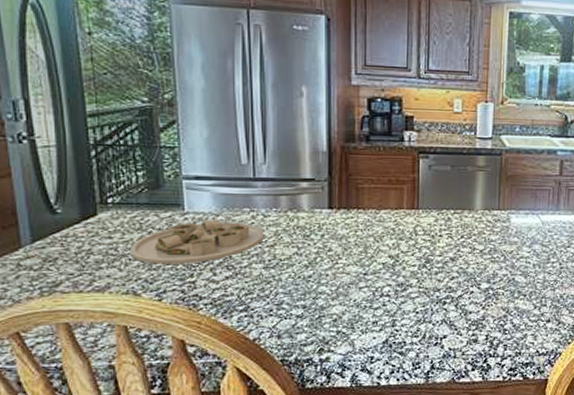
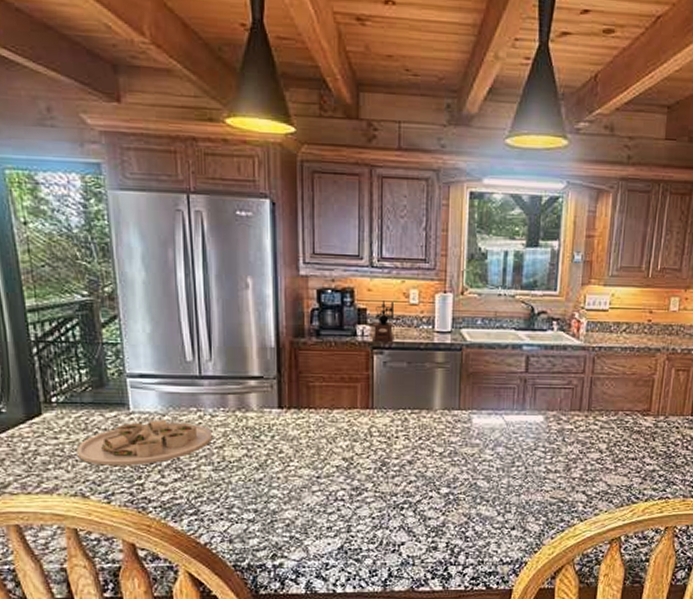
coffee grinder: none [419,109,446,147] -> present [372,301,402,342]

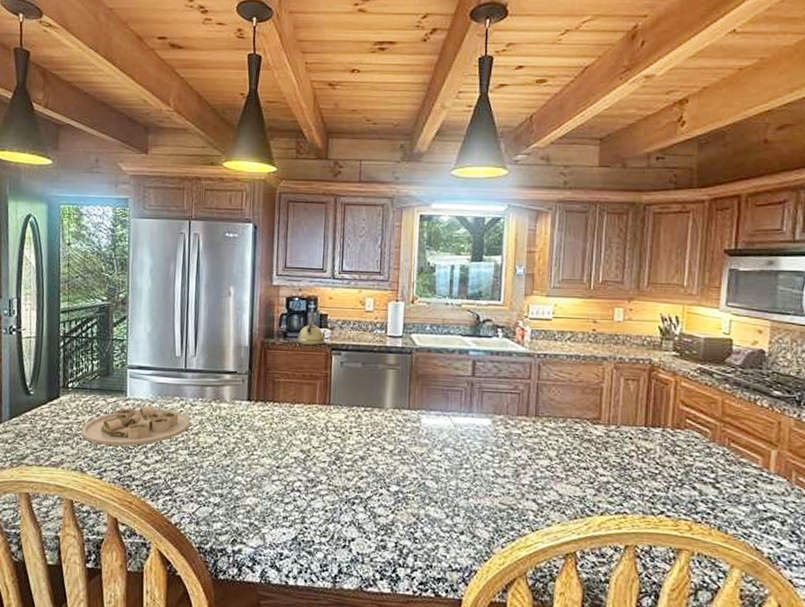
kettle: none [331,304,365,344] -> present [296,310,325,345]
coffee grinder: present [372,301,402,342] -> none [332,308,358,344]

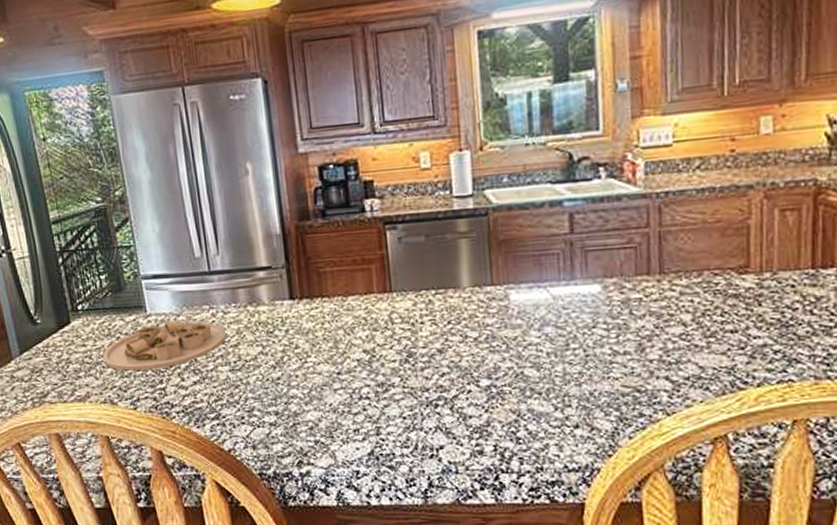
kettle: present [296,310,325,345] -> none [338,178,375,223]

